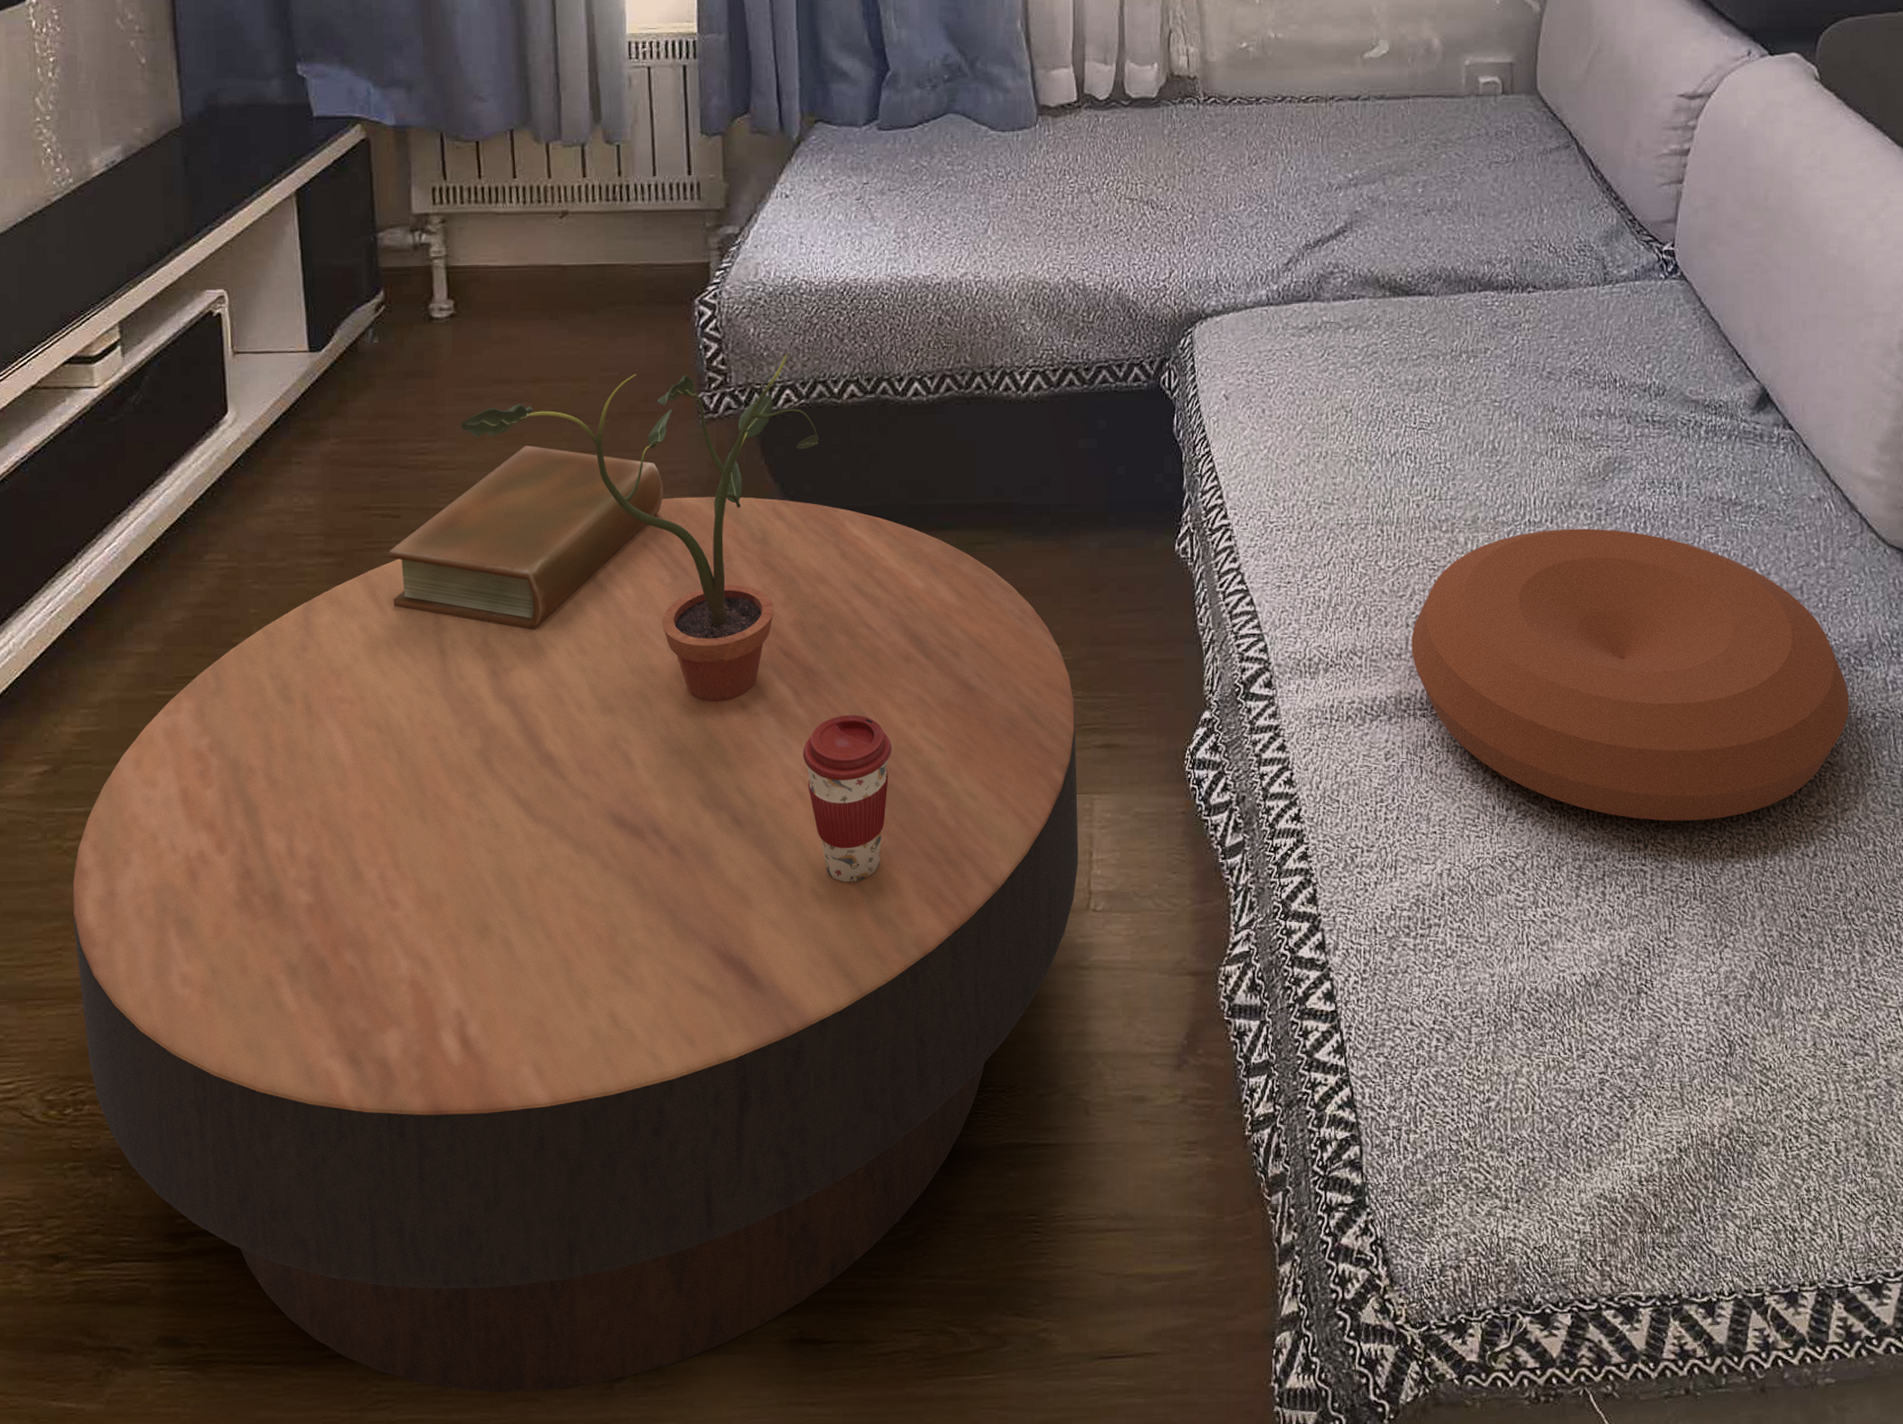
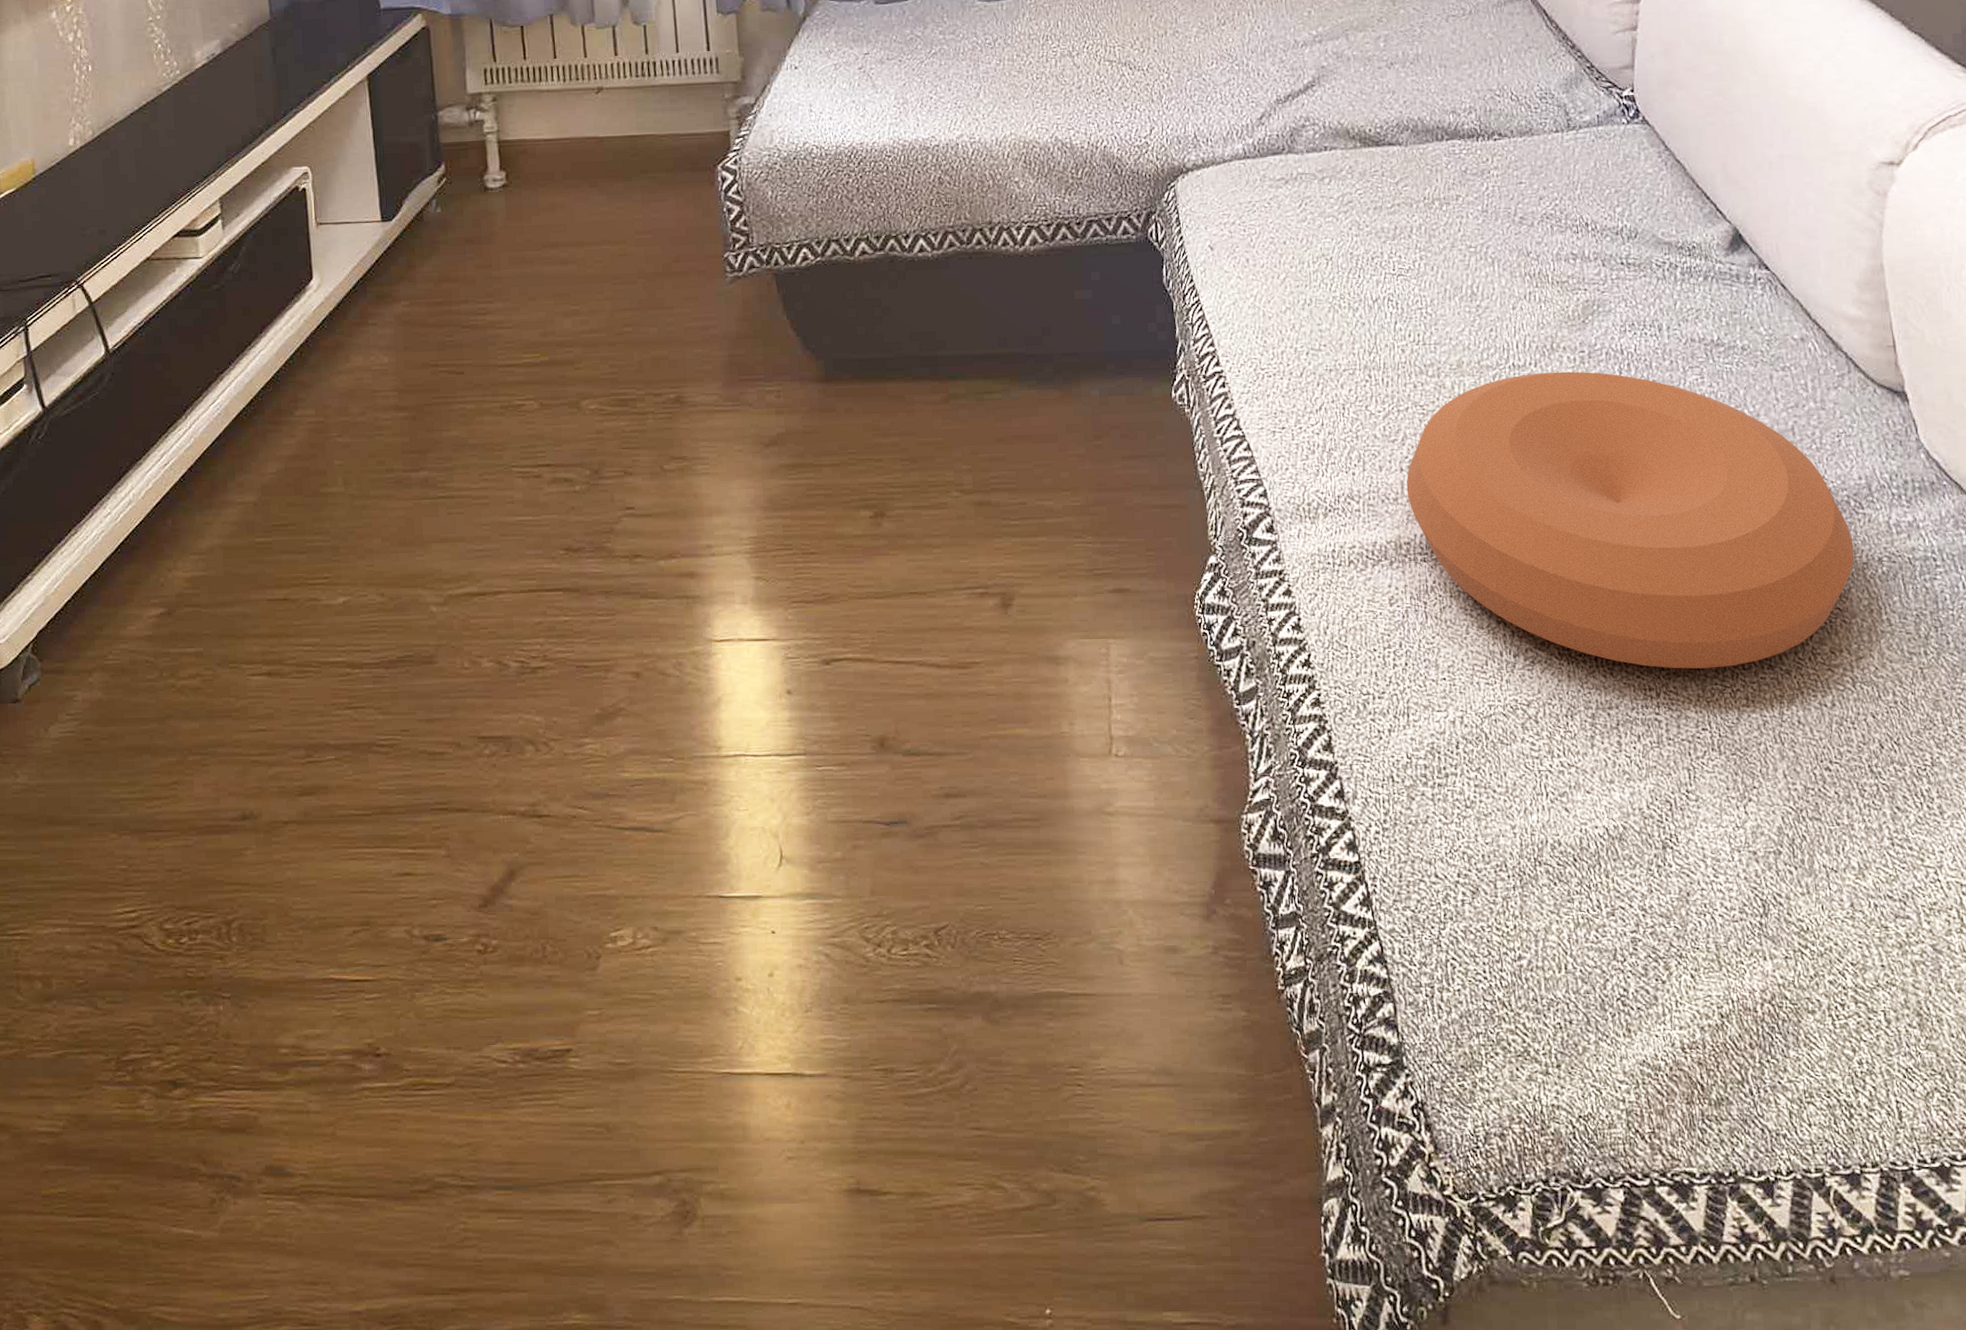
coffee table: present [72,496,1079,1392] -> none [185,350,1099,1234]
book: present [389,445,664,630] -> none [455,304,697,479]
potted plant: present [461,354,819,702] -> none [515,214,835,548]
coffee cup: present [802,714,892,883] -> none [833,559,916,726]

